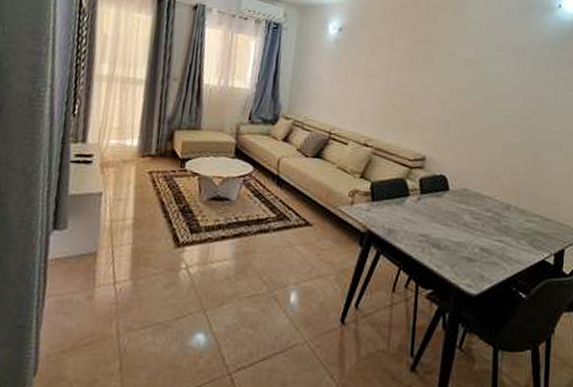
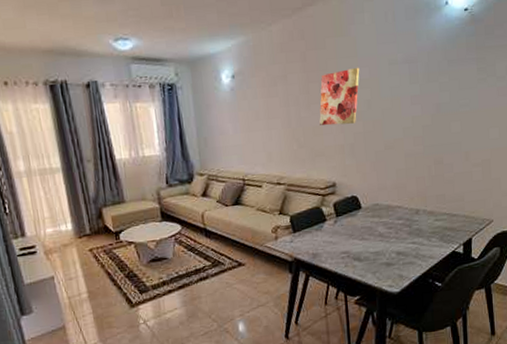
wall art: none [419,46,467,100] -> present [319,67,360,126]

